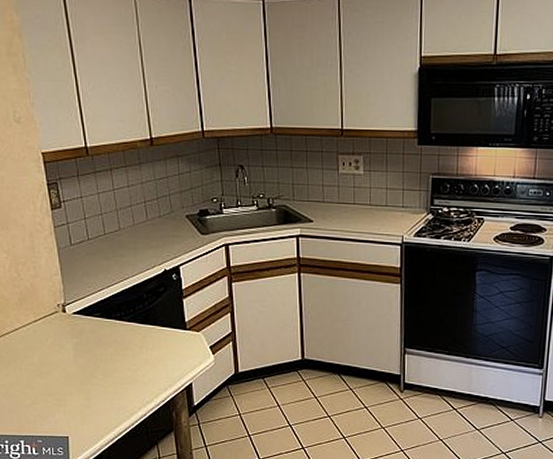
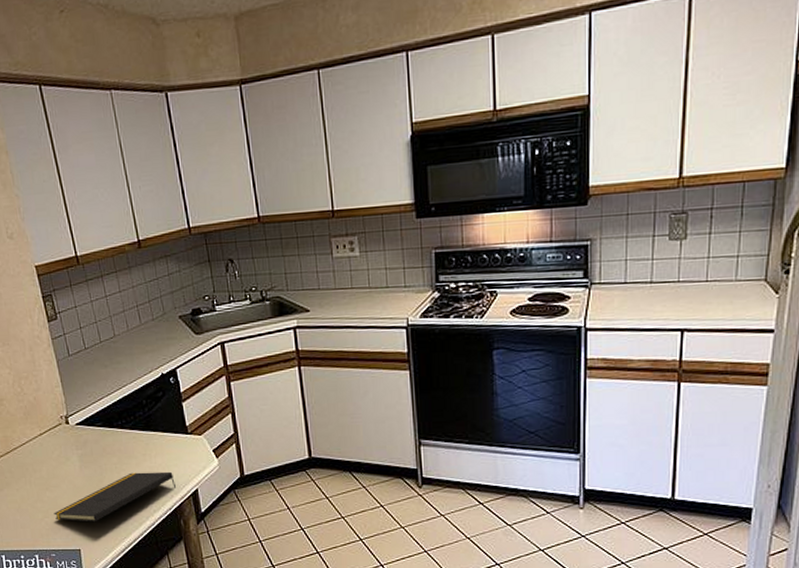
notepad: none [43,364,170,411] -> present [54,471,176,522]

